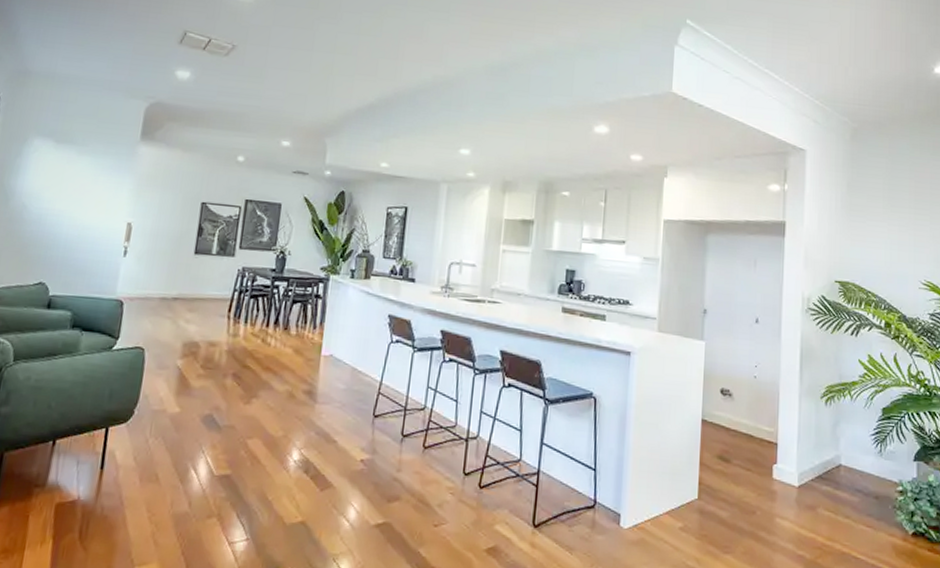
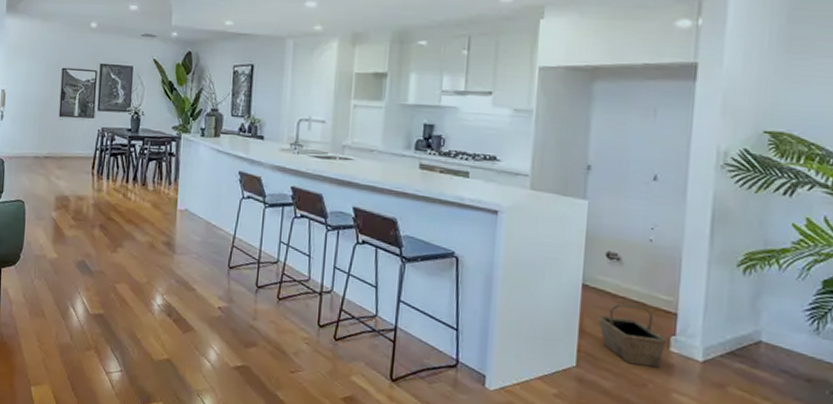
basket: none [715,437,770,495] -> present [598,304,666,368]

